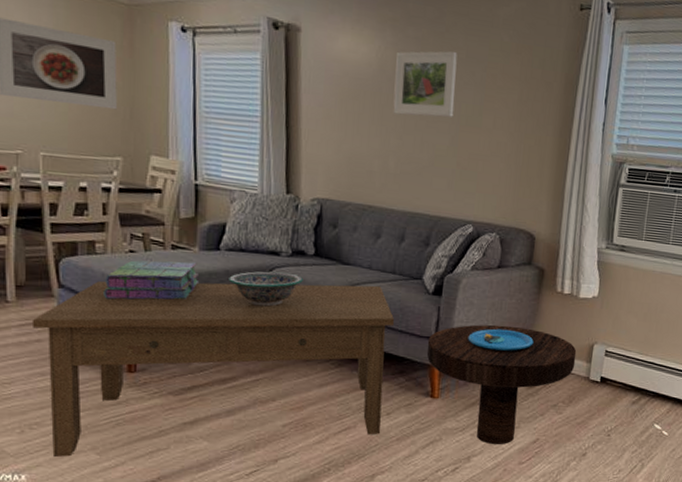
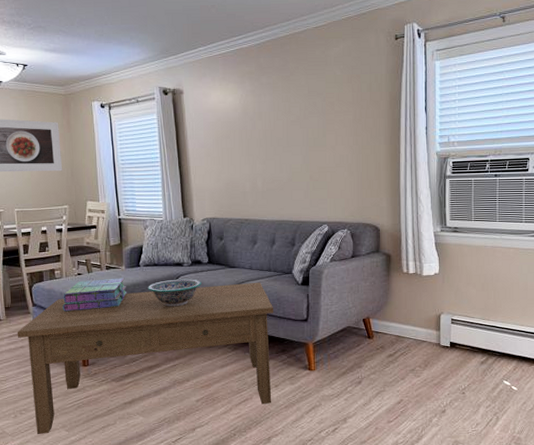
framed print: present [393,50,457,118] -> none [254,89,303,145]
side table: present [426,324,577,445] -> none [301,305,426,407]

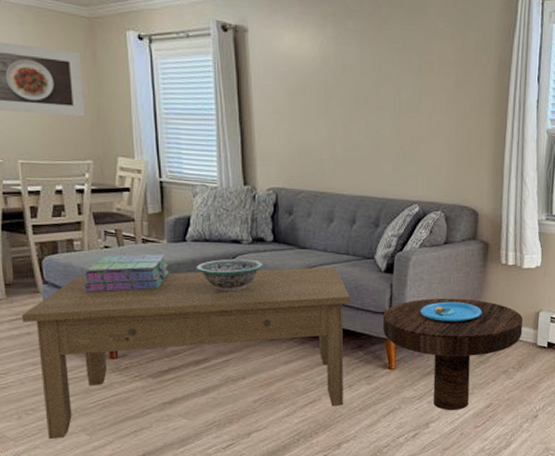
side table: none [301,305,426,407] -> present [382,298,524,411]

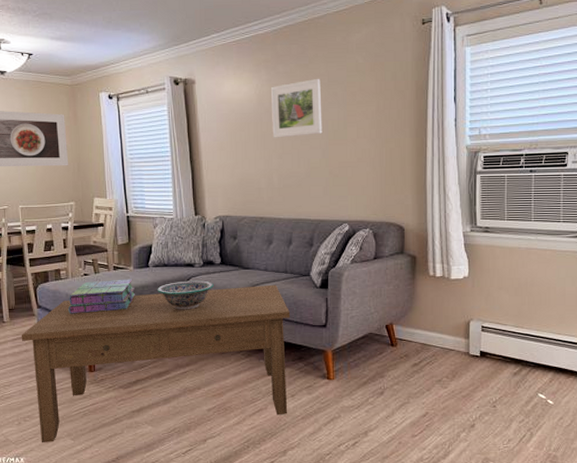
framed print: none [337,40,395,105] -> present [270,78,323,138]
side table: present [382,298,524,411] -> none [320,310,454,420]

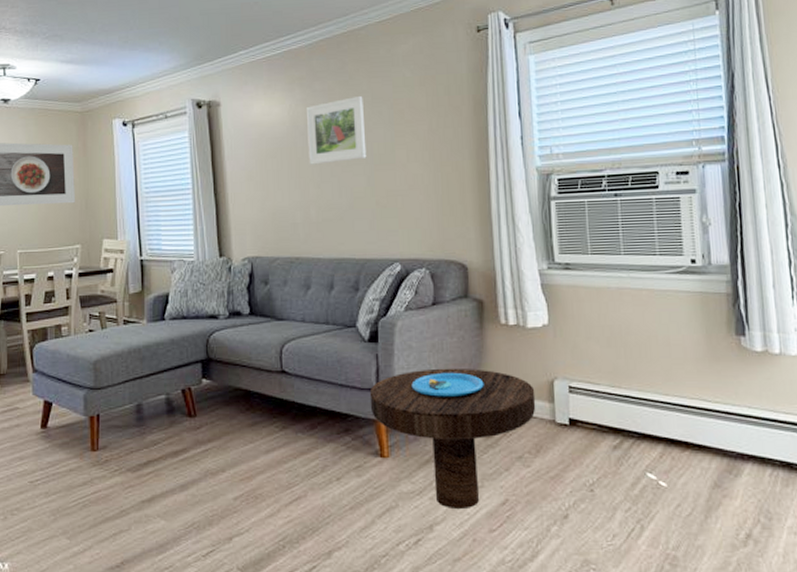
coffee table: present [21,284,291,443] -> none [12,338,334,544]
stack of books: present [68,279,136,314] -> none [69,335,149,379]
decorative bowl: present [157,280,214,310] -> none [174,335,241,372]
side table: none [320,310,454,420] -> present [369,368,536,510]

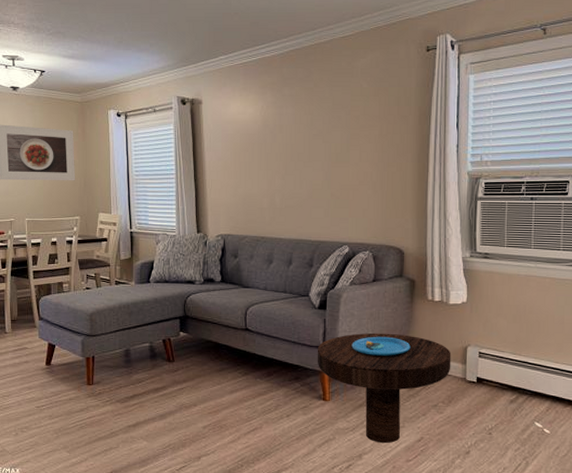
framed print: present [306,95,367,165] -> none [275,101,326,159]

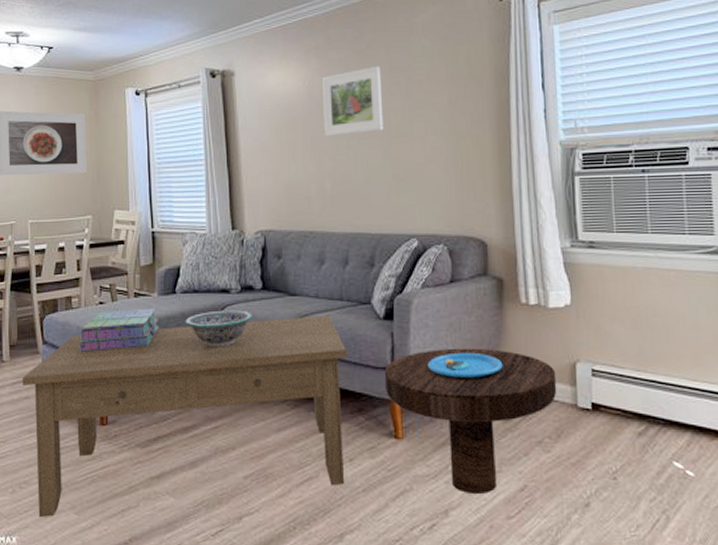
coffee table: none [22,304,289,455] -> present [22,315,348,518]
stack of books: none [69,294,136,327] -> present [79,308,160,352]
decorative bowl: none [157,297,213,327] -> present [185,310,253,347]
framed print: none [275,101,326,159] -> present [321,65,384,137]

